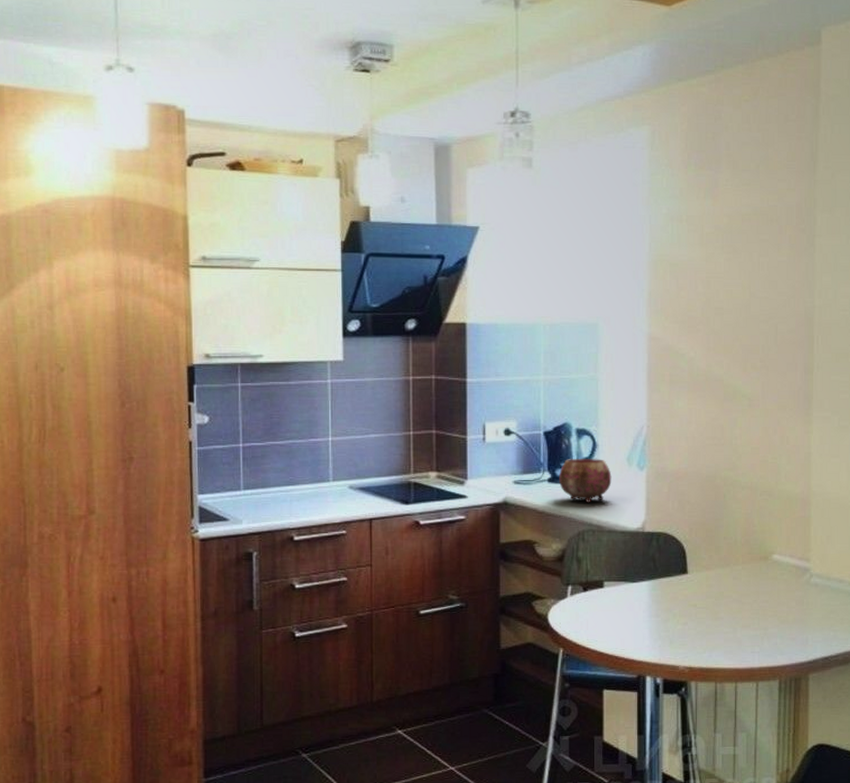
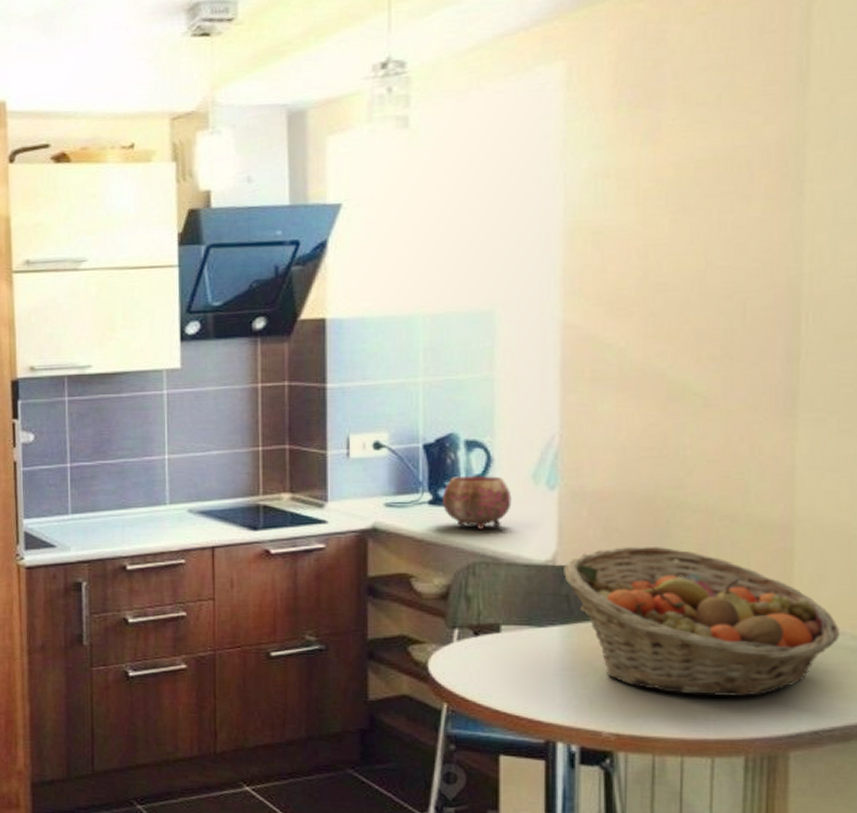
fruit basket: none [650,515,842,633] -> present [564,546,841,697]

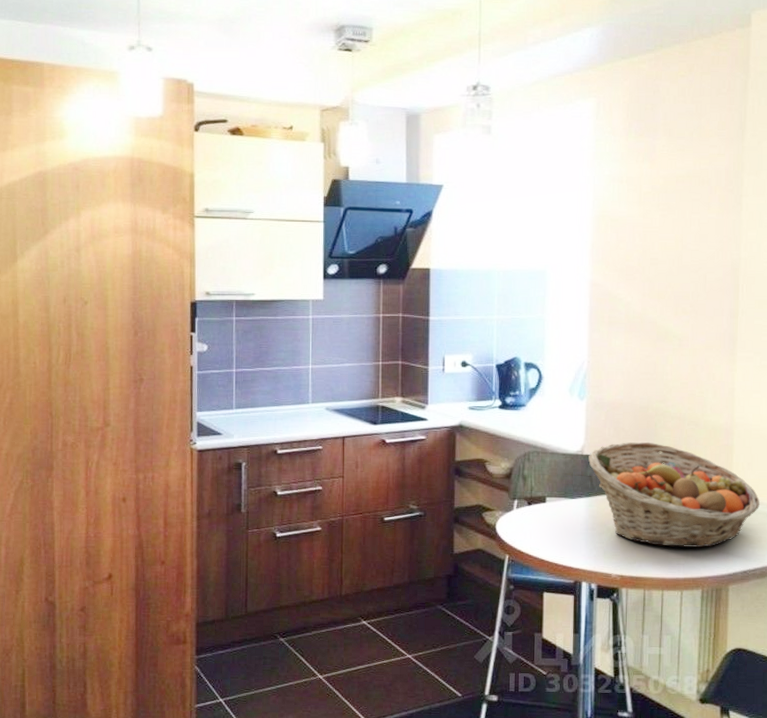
bowl: present [443,475,512,531] -> none [508,388,555,429]

